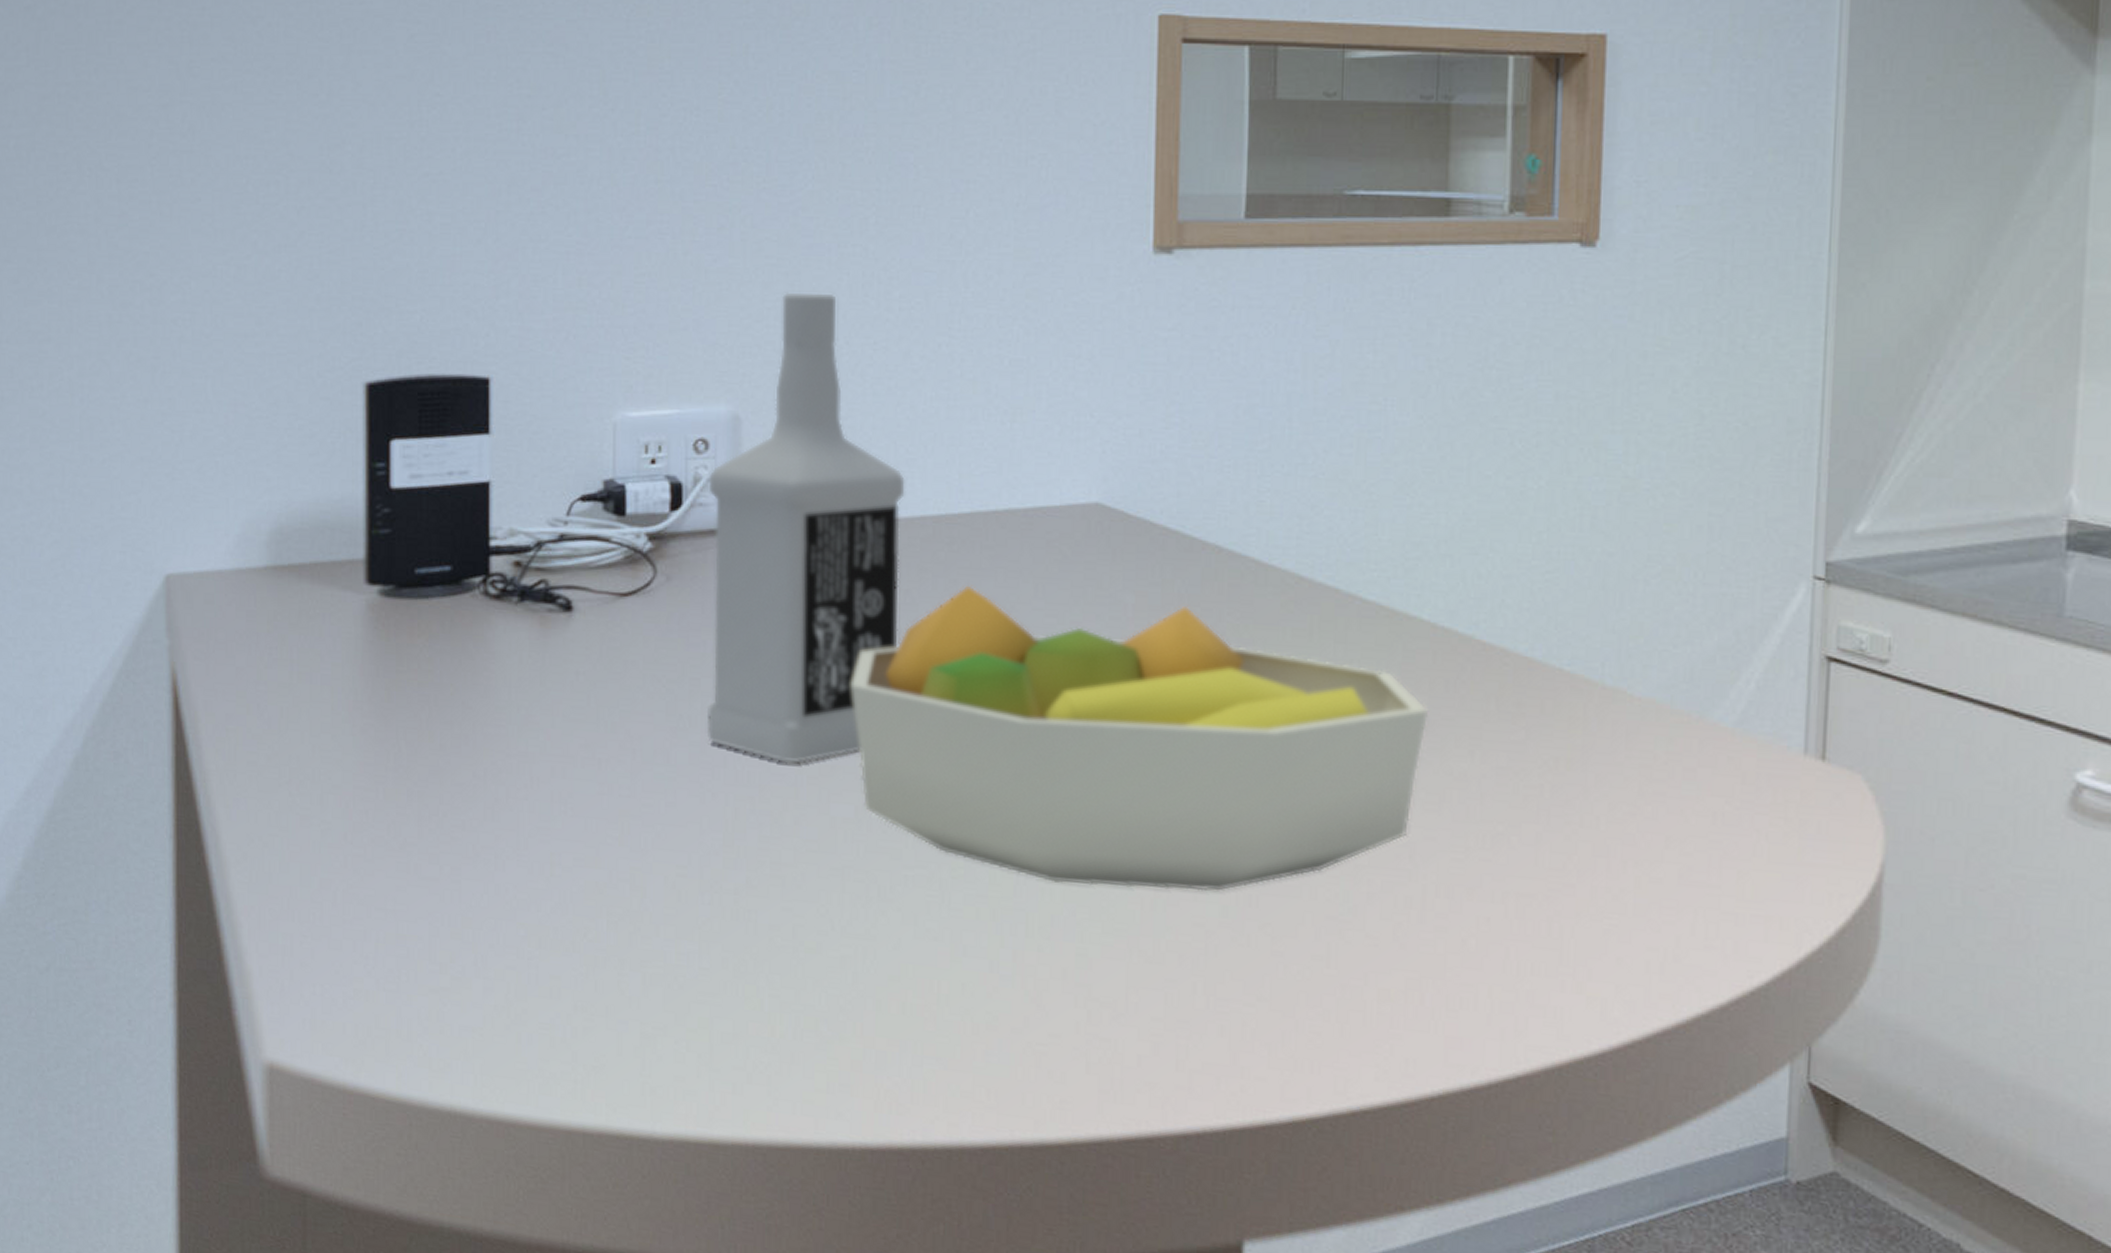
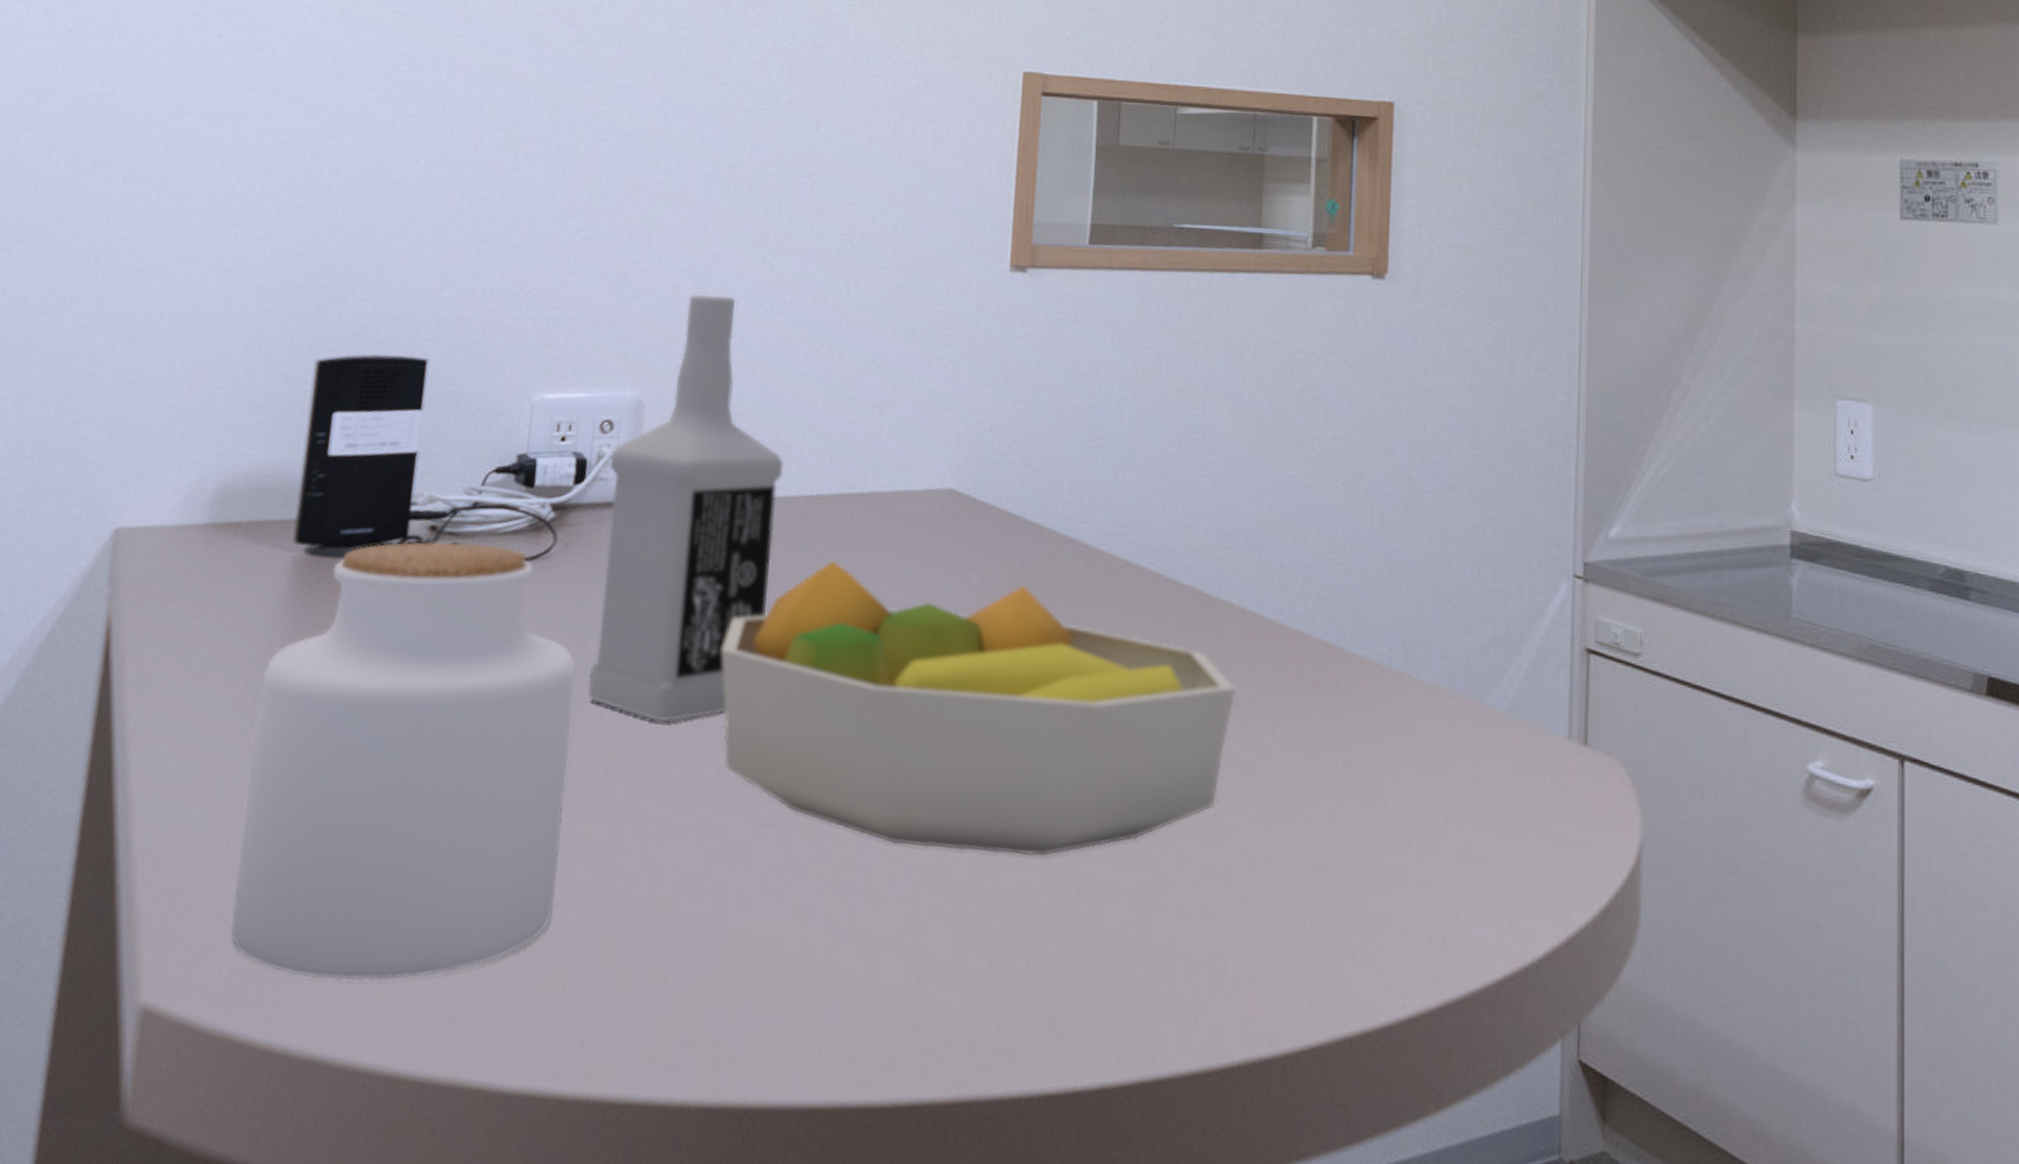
jar: none [348,577,693,1034] -> present [230,541,577,981]

